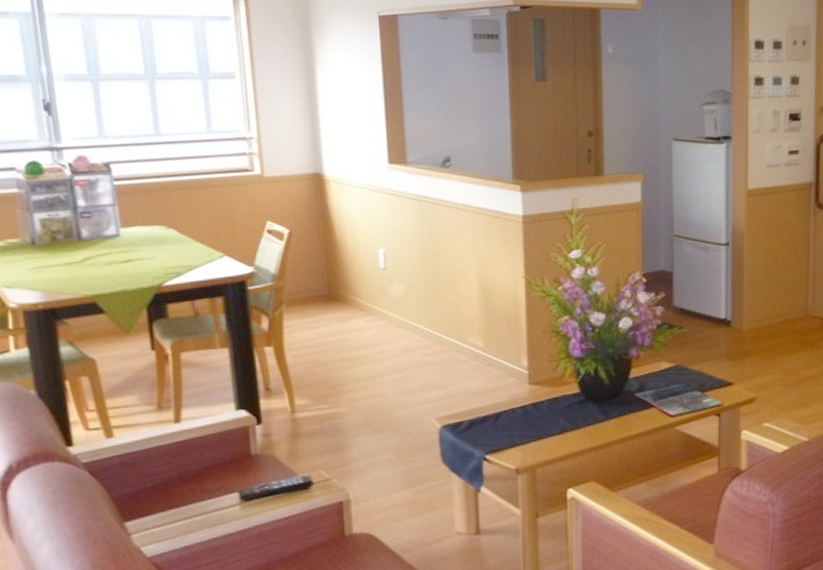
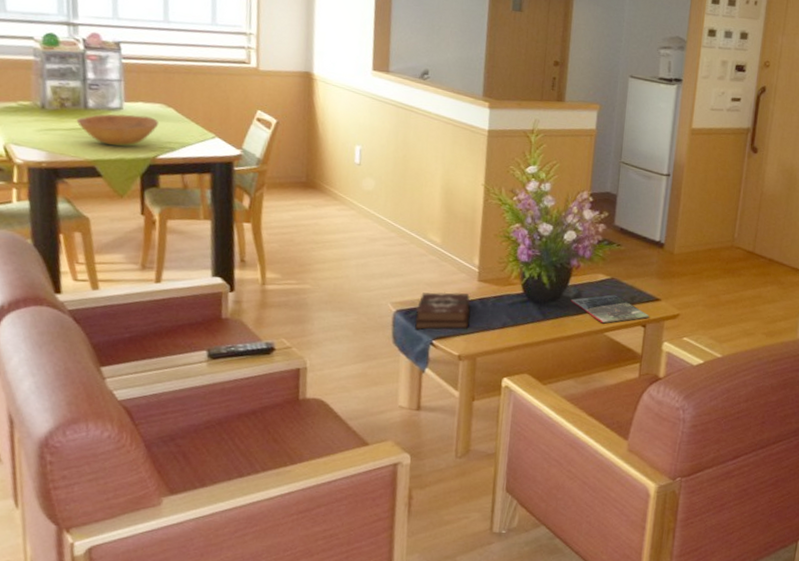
bowl: none [70,241,161,276] -> present [76,114,159,146]
hardback book: none [463,398,524,446] -> present [414,292,471,331]

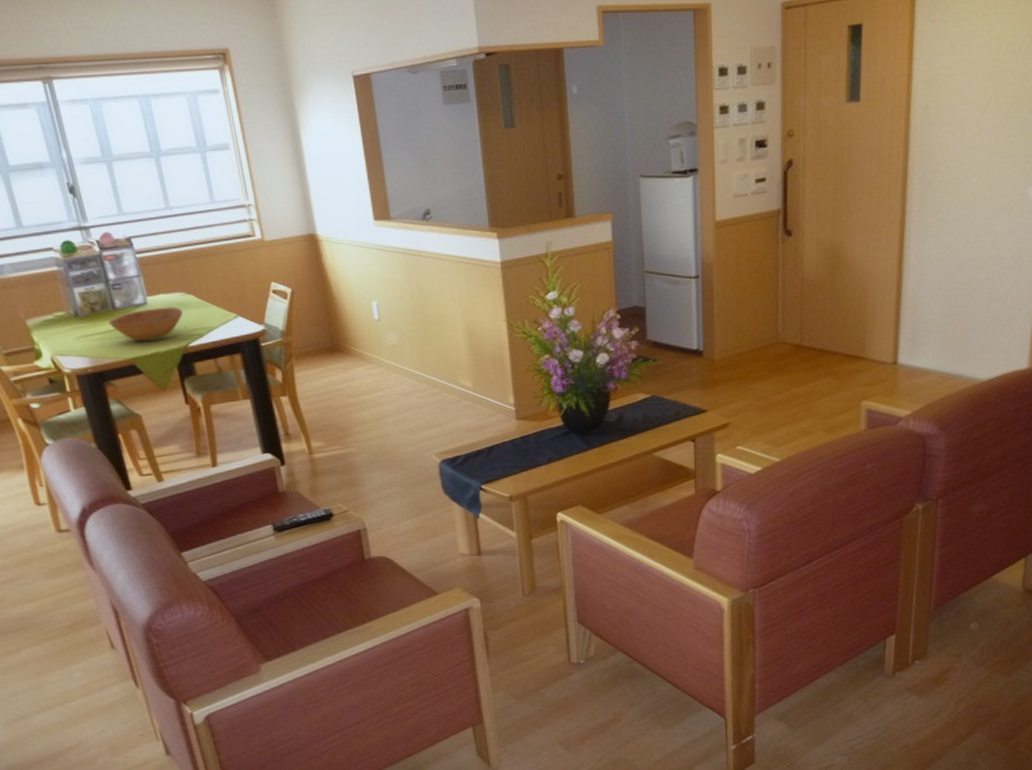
hardback book: present [414,292,471,331] -> none [460,433,515,478]
magazine: present [570,294,650,324] -> none [613,413,698,444]

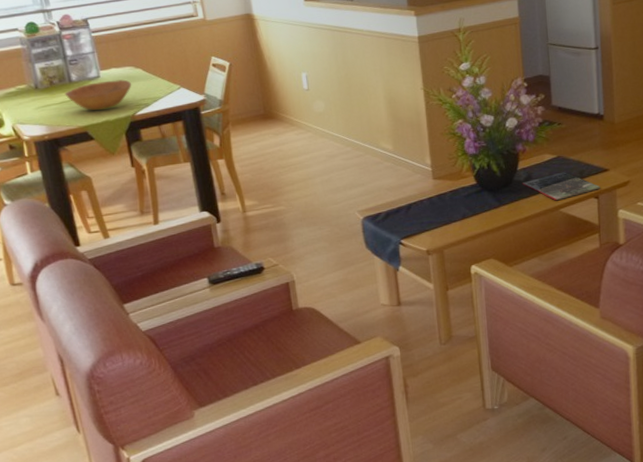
magazine: none [613,413,698,444] -> present [522,172,601,201]

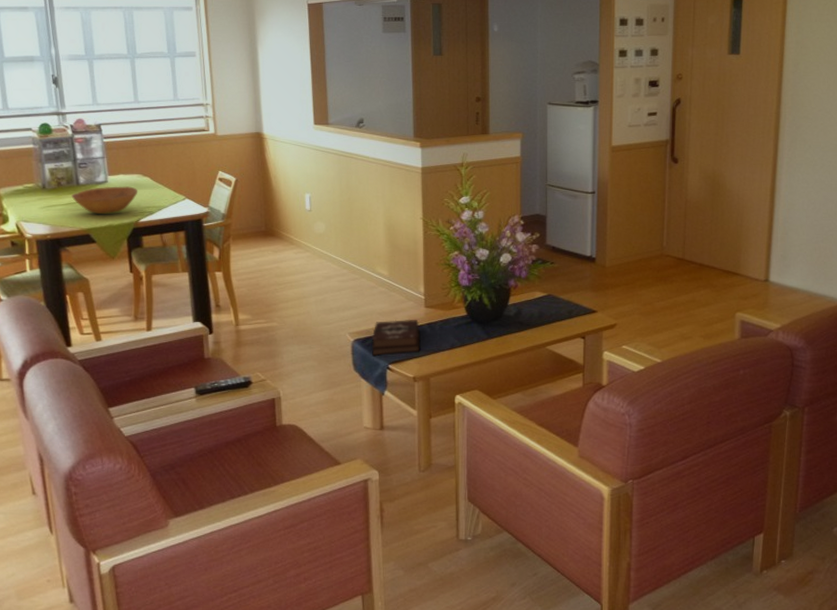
hardback book: none [381,192,432,233] -> present [371,319,421,357]
magazine: present [522,172,601,201] -> none [511,310,588,338]

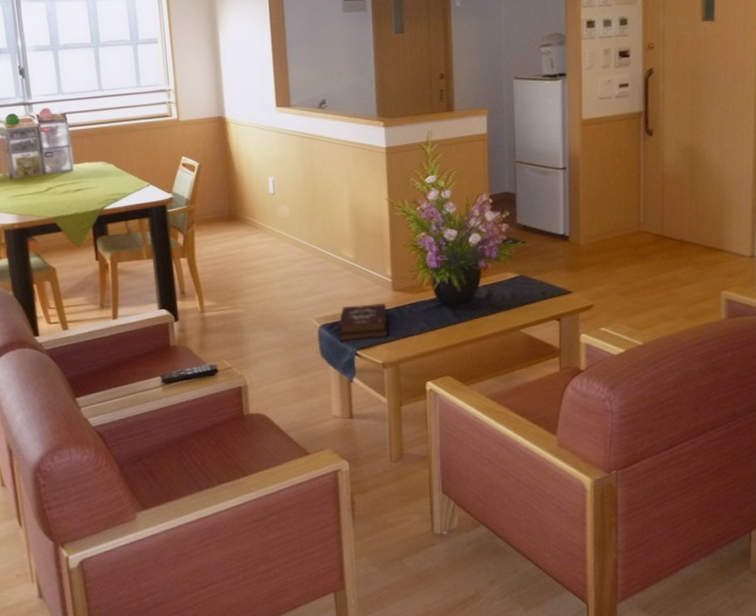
bowl: present [71,186,138,214] -> none [38,174,103,202]

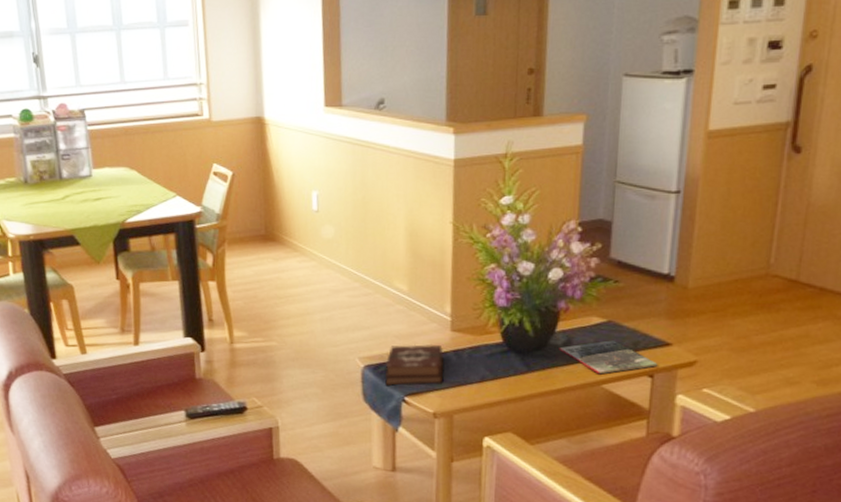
magazine: none [482,292,563,321] -> present [559,340,658,375]

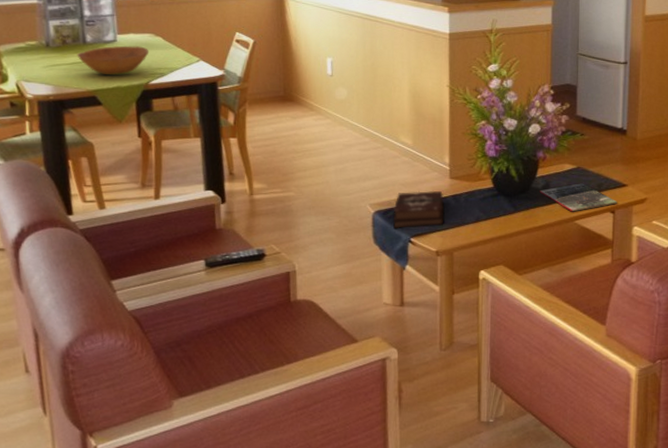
bowl: none [54,181,125,213] -> present [77,45,150,75]

